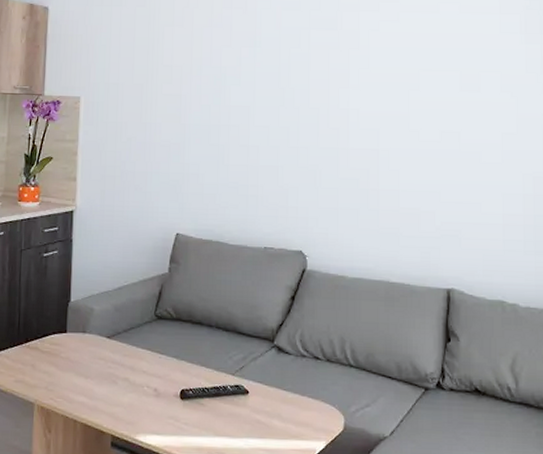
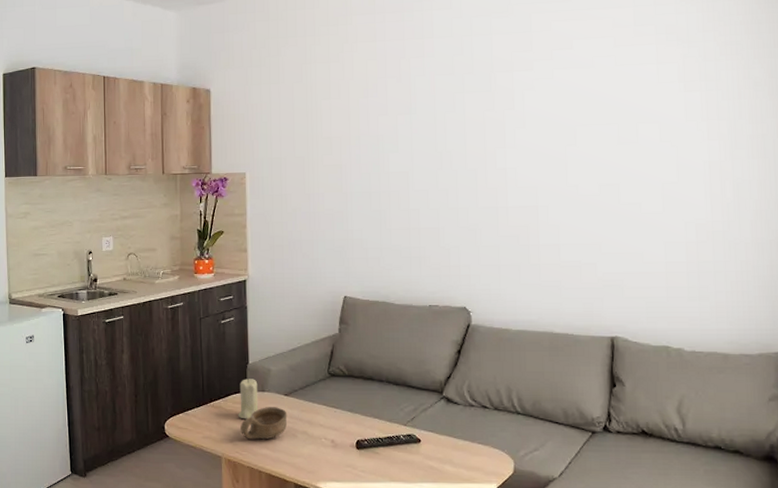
candle: none [55,318,79,363] -> present [238,379,258,420]
bowl: none [57,350,109,386] -> present [240,407,287,440]

